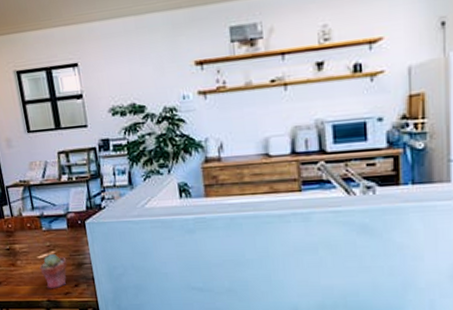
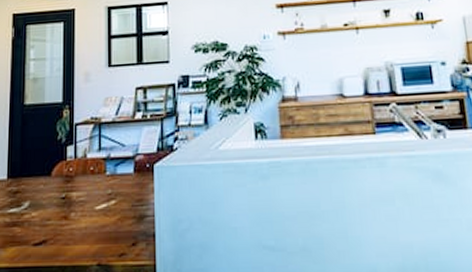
potted succulent: present [39,254,68,289] -> none [95,204,128,250]

